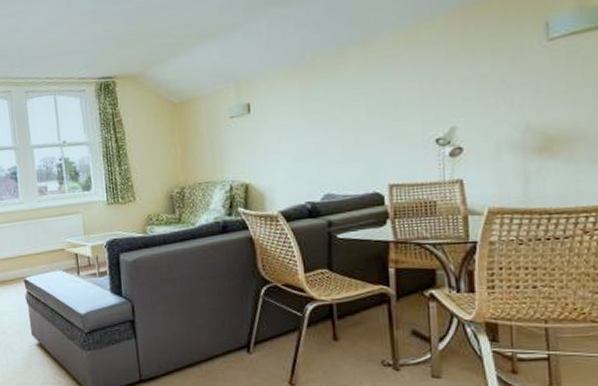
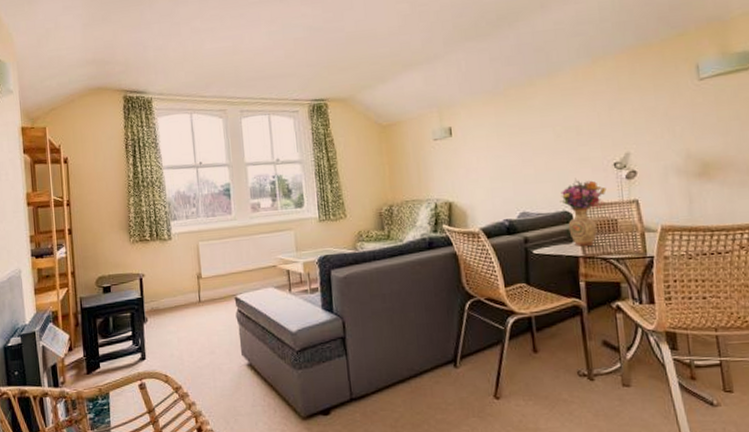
flower arrangement: none [370,156,426,232] -> present [560,177,607,247]

